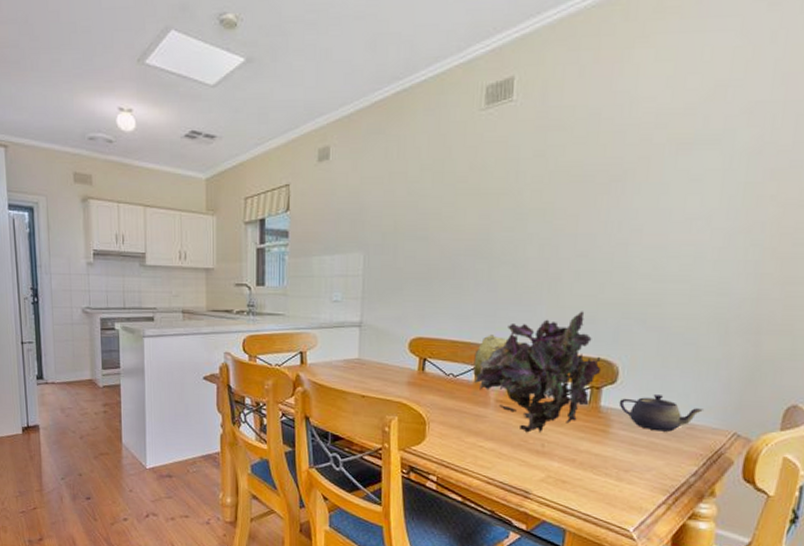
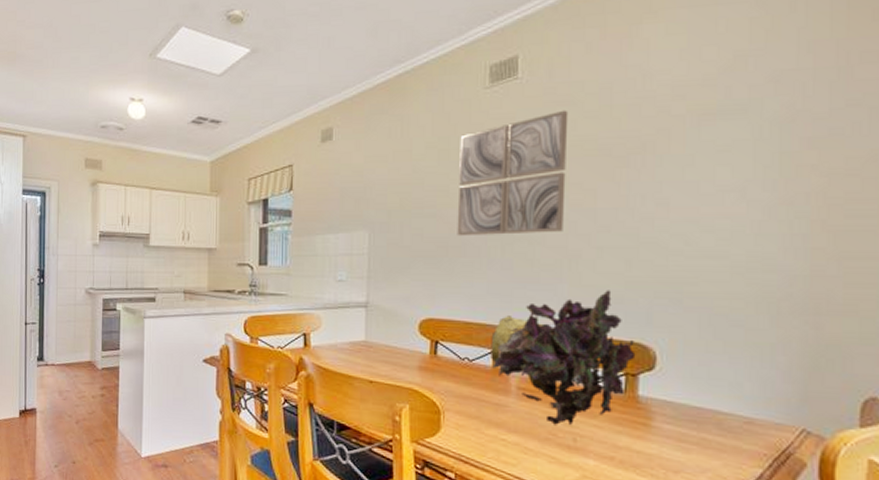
wall art: none [447,135,558,259] -> present [457,110,569,236]
teapot: present [619,395,703,432] -> none [659,383,761,427]

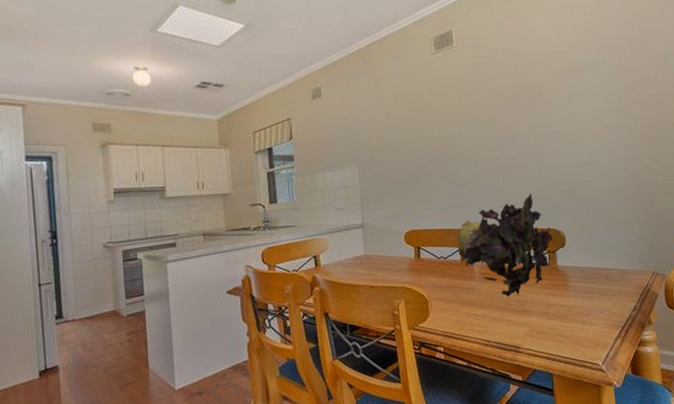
wall art: present [457,110,569,236] -> none [418,68,497,165]

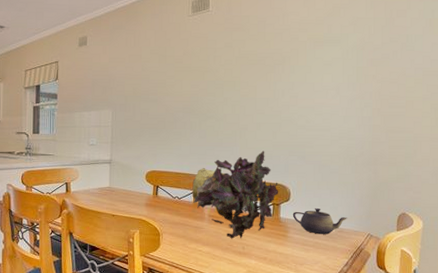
teapot: none [570,250,629,279] -> present [292,208,347,234]

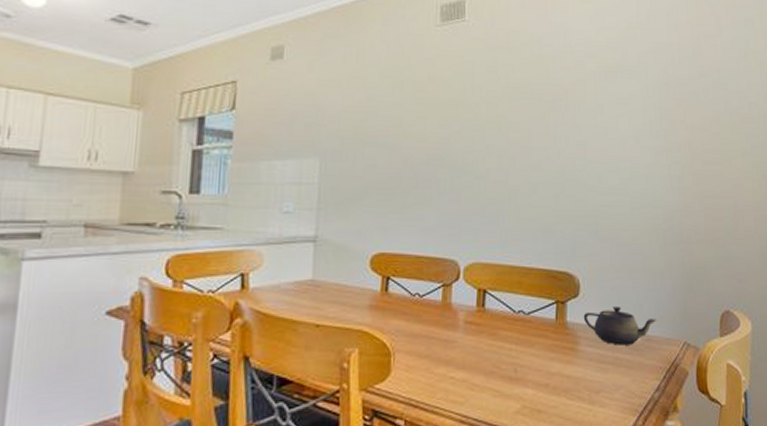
plant: present [192,150,279,239] -> none [440,222,564,357]

